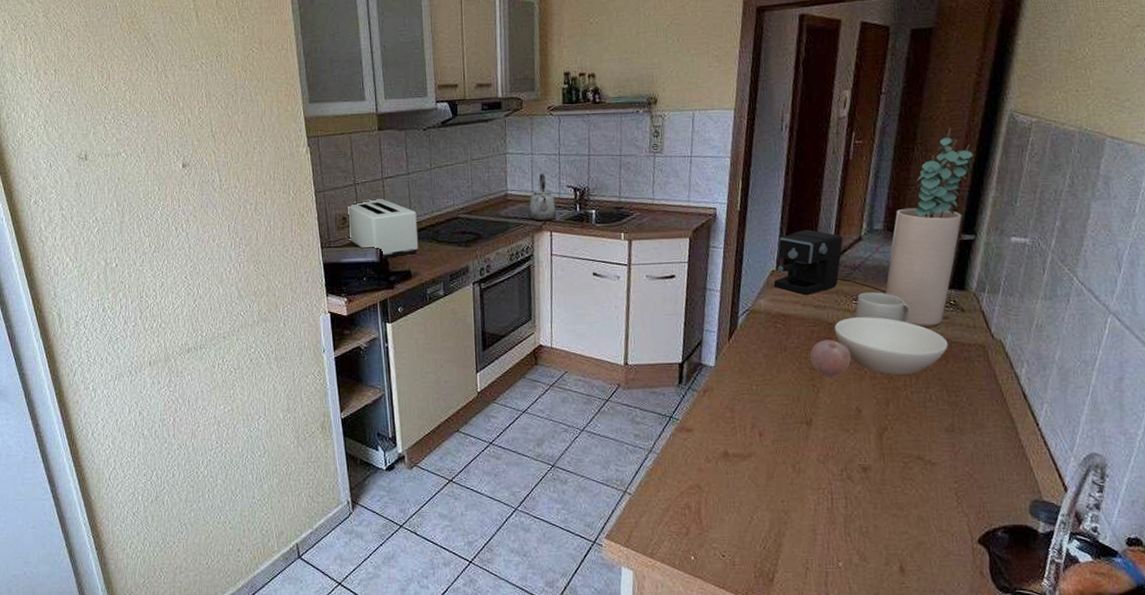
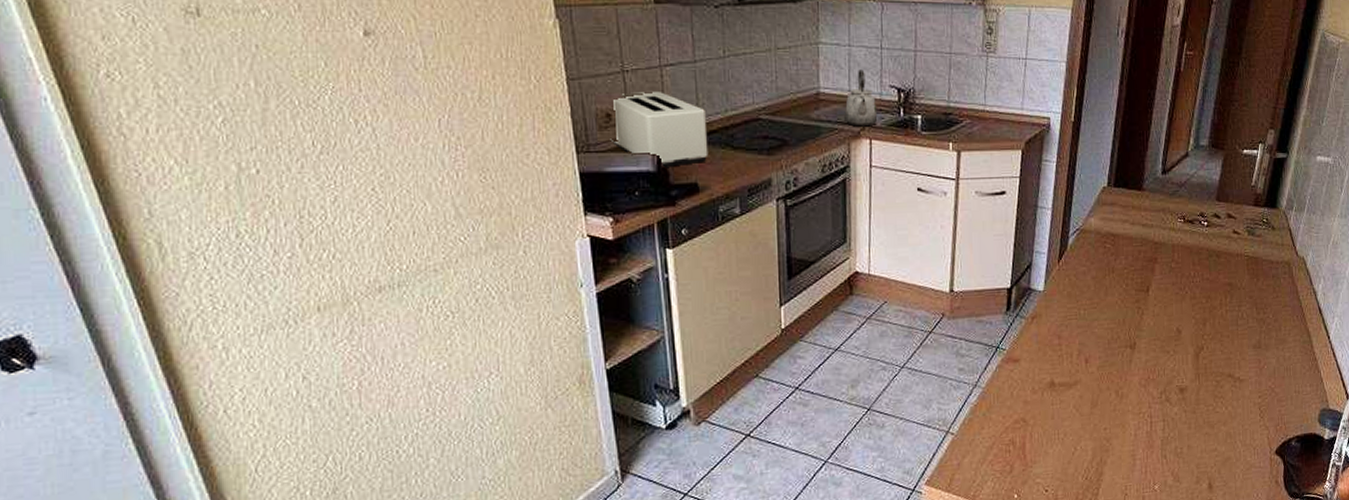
coffee maker: present [773,229,886,296] -> none [1104,144,1208,214]
fruit: present [810,339,851,377] -> none [1137,259,1174,298]
soup bowl: present [834,317,948,376] -> none [1159,235,1260,295]
mug: present [854,292,911,323] -> none [1179,210,1229,242]
vase: present [885,128,973,328] -> none [1207,44,1289,246]

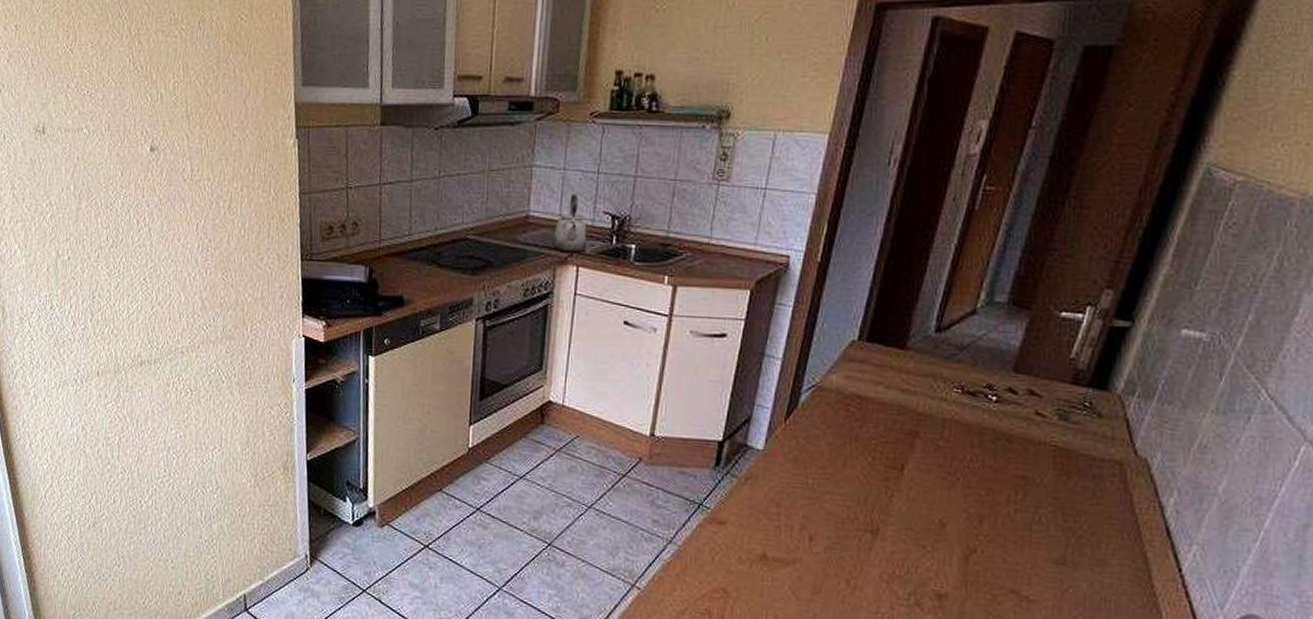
toaster: present [610,90,709,169] -> none [330,207,417,280]

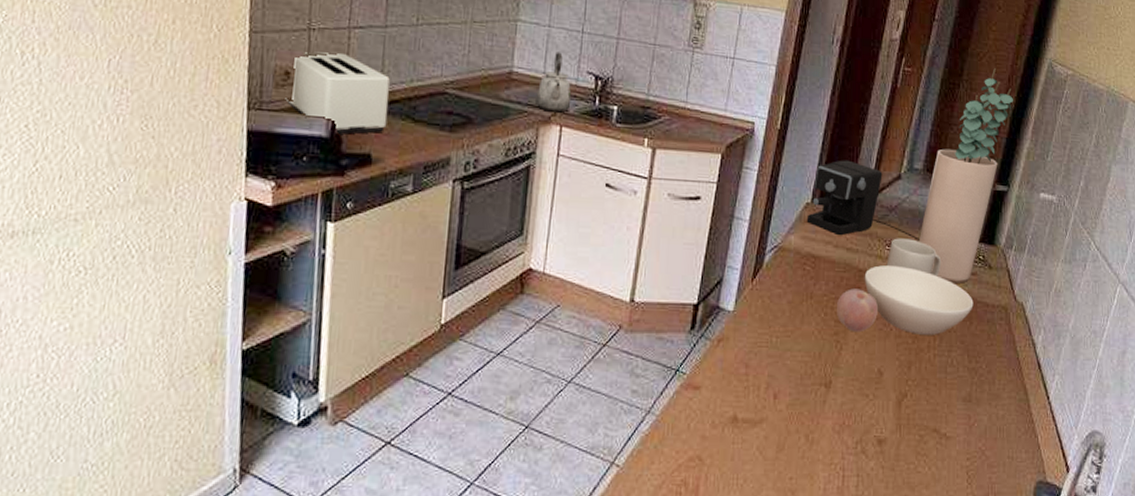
toaster: none [330,207,417,280] -> present [285,52,390,135]
coffee maker: none [851,293,1000,383] -> present [806,160,919,241]
fruit: none [888,433,941,480] -> present [837,288,878,333]
soup bowl: none [923,409,1074,489] -> present [864,265,974,336]
mug: none [953,379,1030,424] -> present [886,238,942,277]
vase: none [998,180,1145,433] -> present [918,68,1013,284]

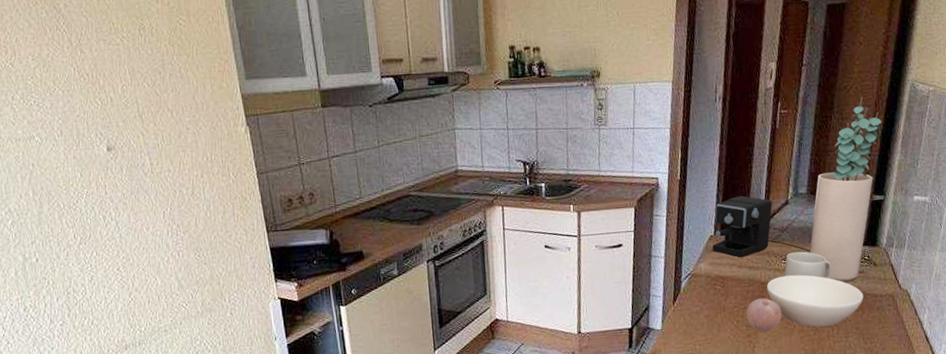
toaster: present [285,52,390,135] -> none [292,178,370,241]
kettle: present [535,52,571,113] -> none [479,148,508,197]

